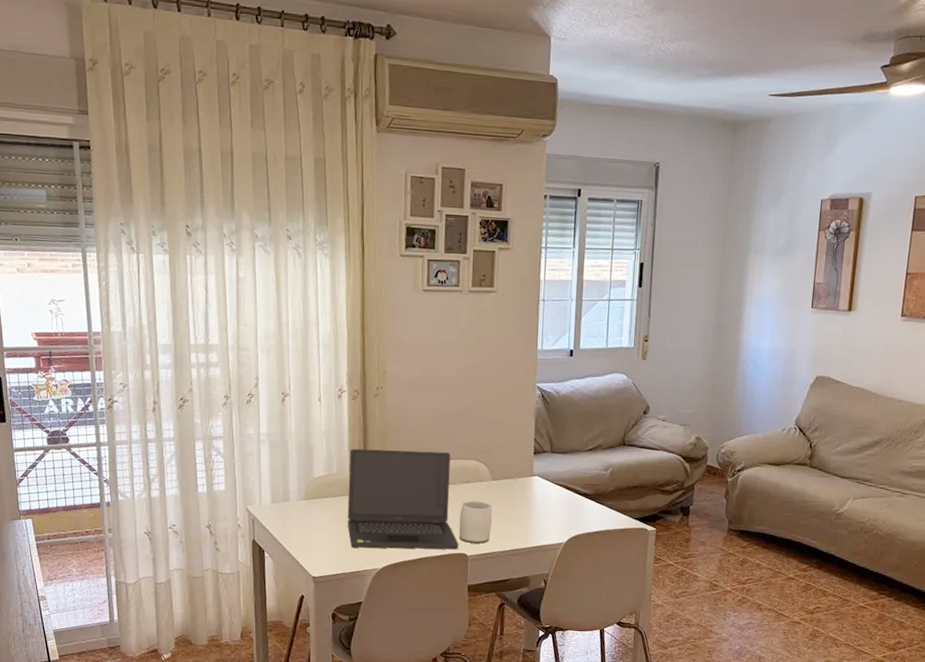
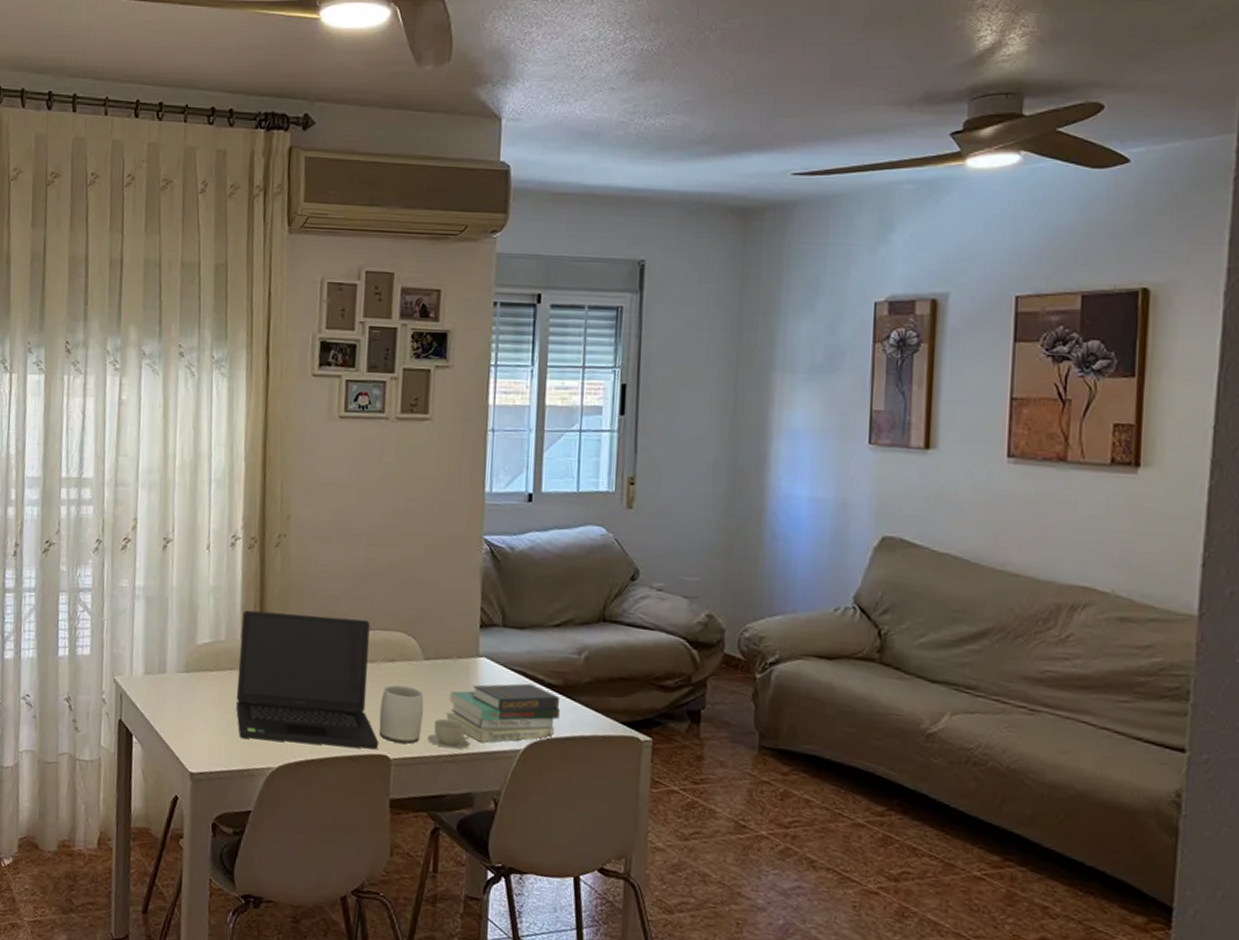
teacup: none [495,523,527,546] -> present [427,718,471,750]
books: none [509,494,592,539] -> present [446,683,561,743]

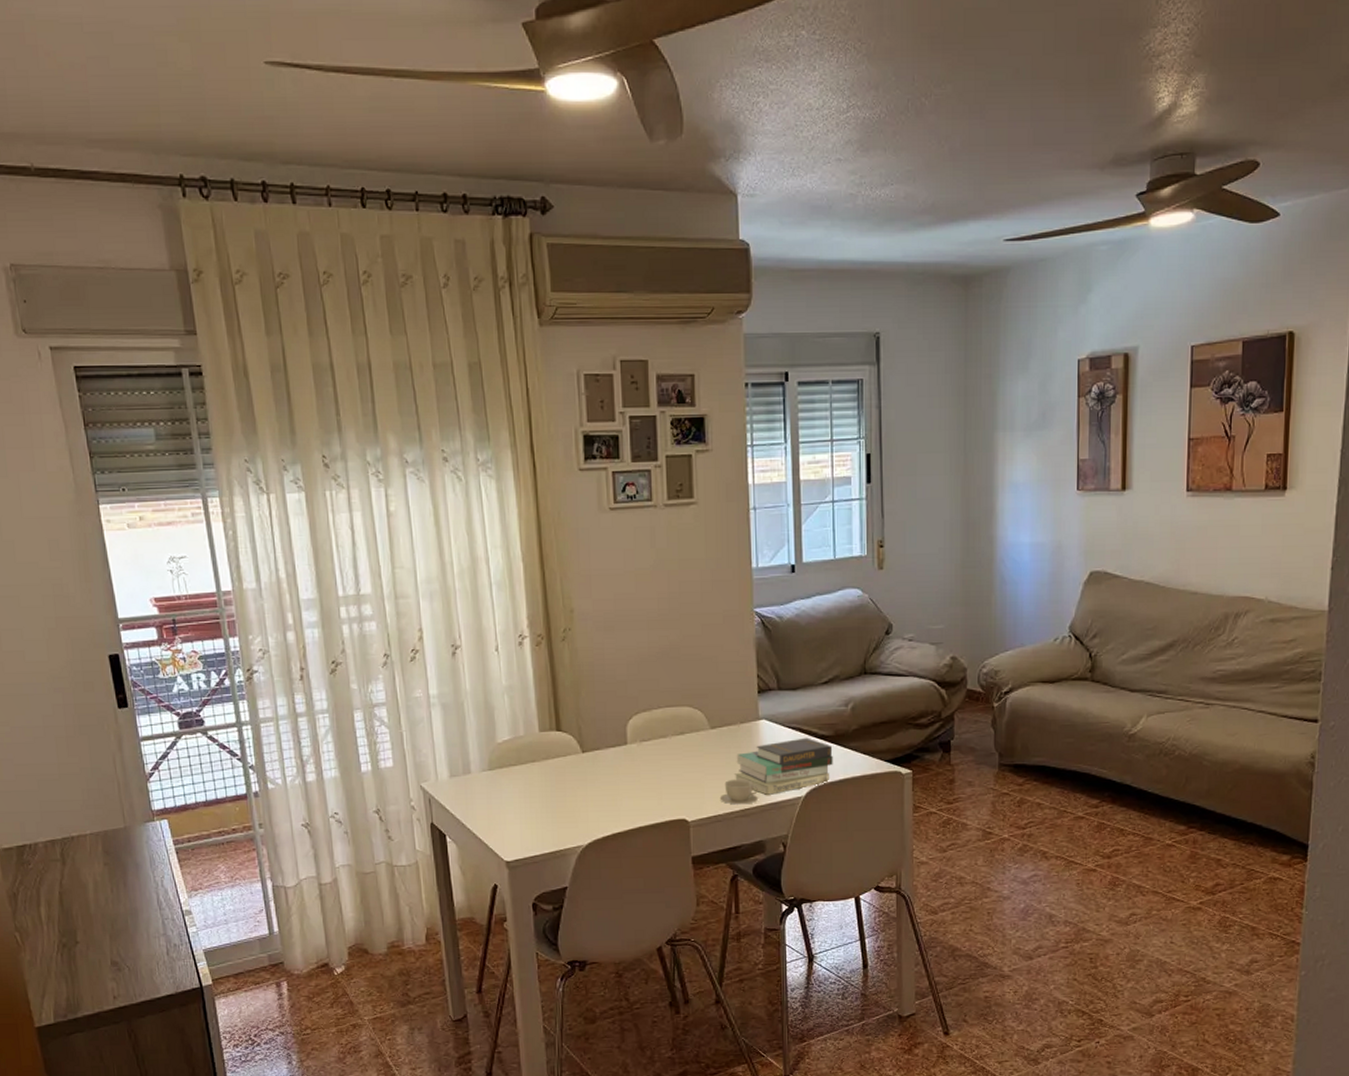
laptop: present [235,610,379,750] -> none [538,700,677,823]
mug: present [378,685,424,744] -> none [675,755,715,806]

